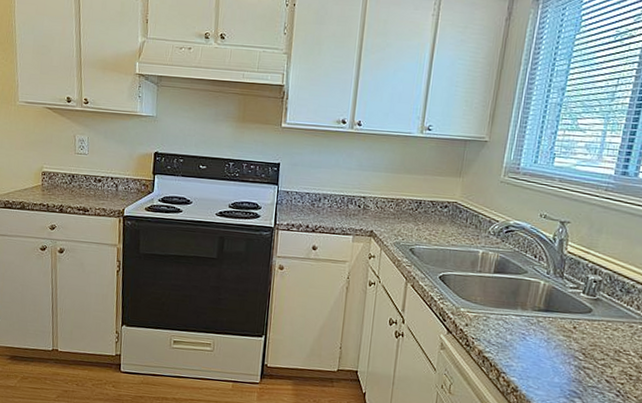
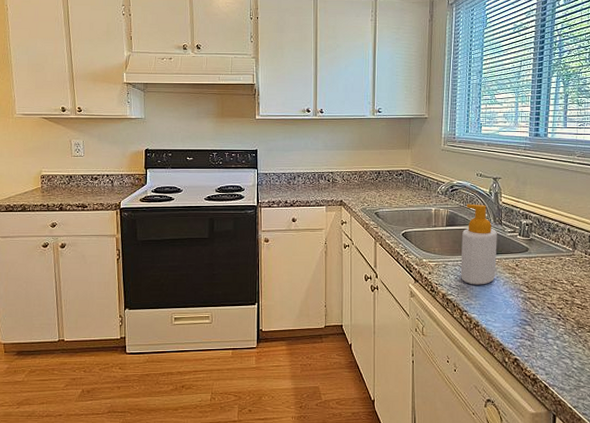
soap bottle: none [503,249,556,346] -> present [461,204,497,285]

